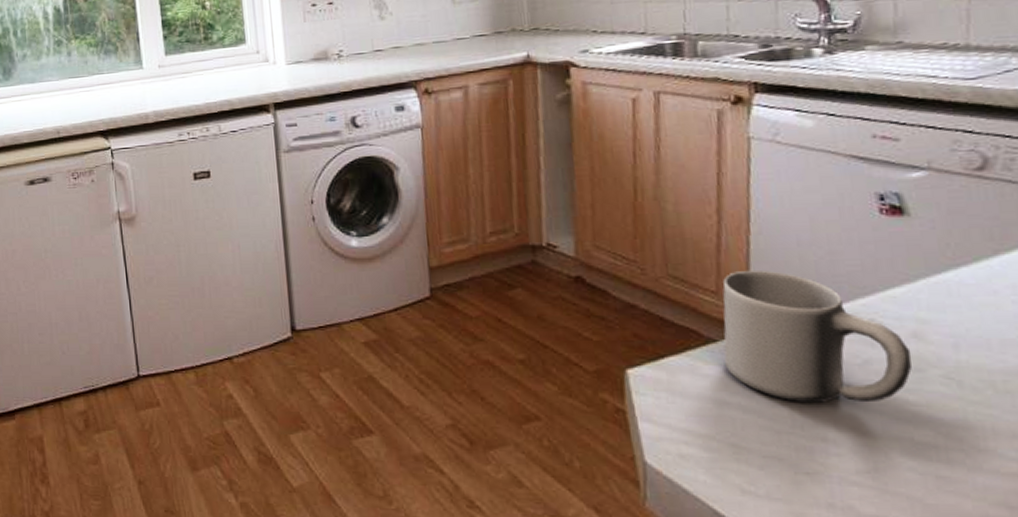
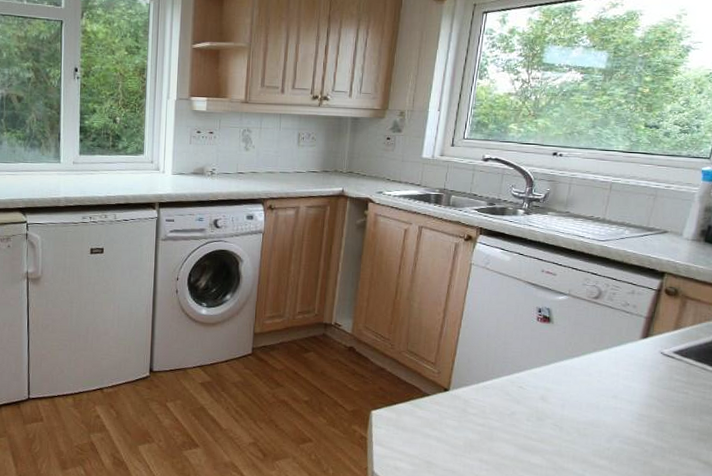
mug: present [722,269,913,404] -> none [431,350,539,439]

